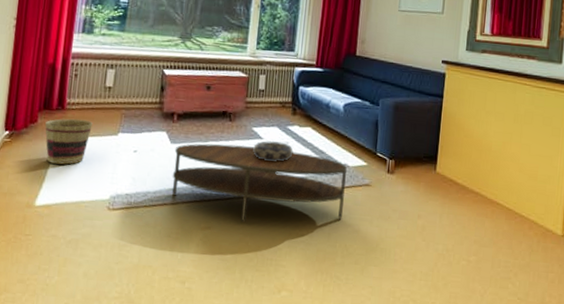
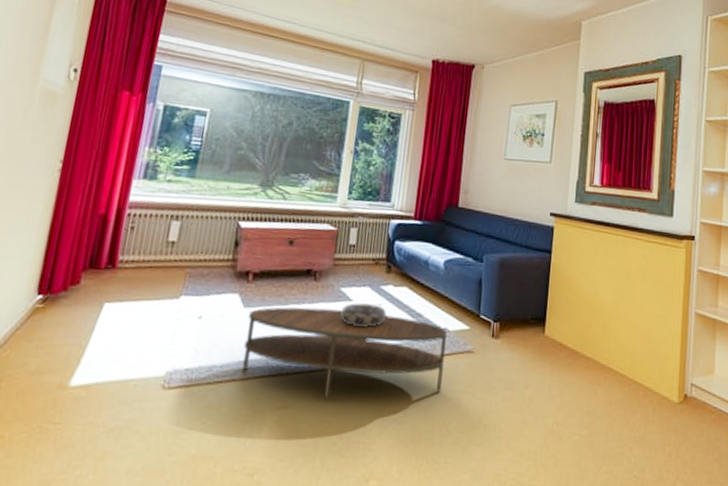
basket: present [44,118,93,165] -> none [89,279,150,335]

